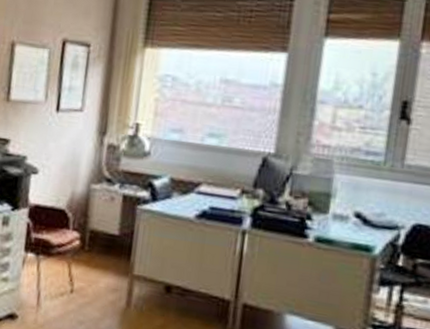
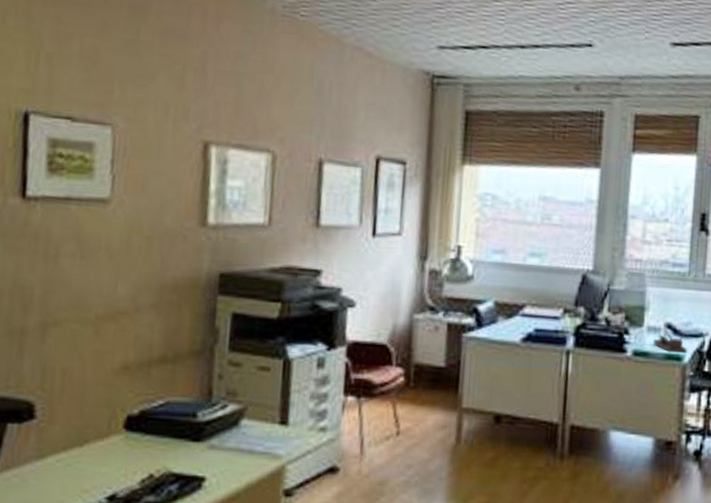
desk organizer: none [338,211,378,246] -> present [652,323,687,354]

